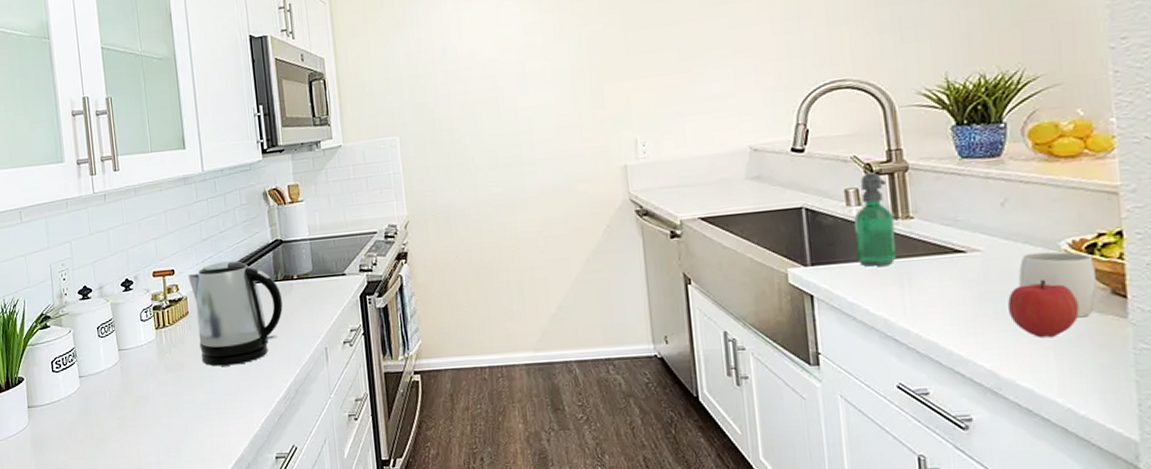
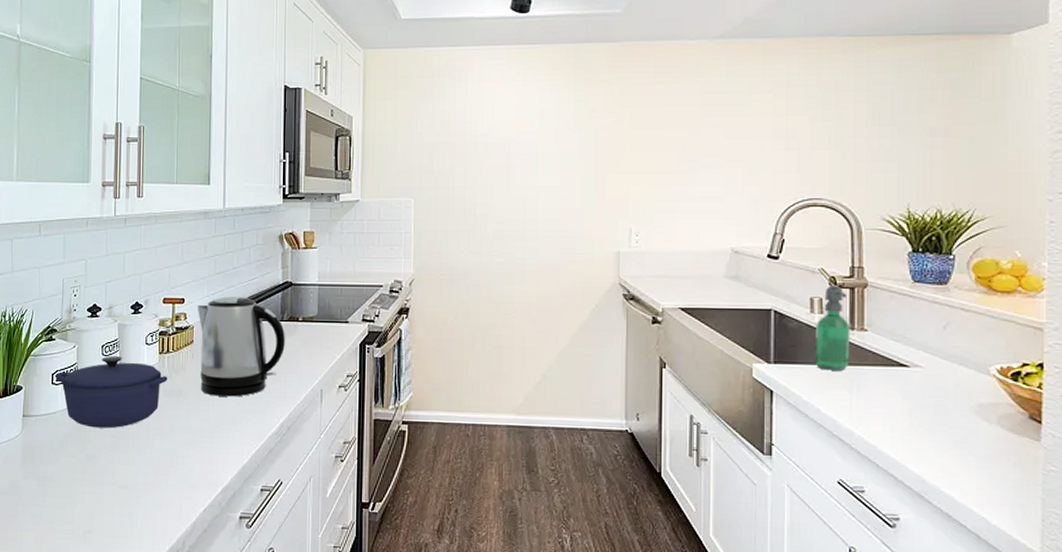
cooking pot: none [55,335,168,412] -> present [55,355,168,429]
fruit: present [1008,280,1079,338] -> none [941,400,1000,452]
mug: present [1018,251,1097,318] -> none [951,374,1017,437]

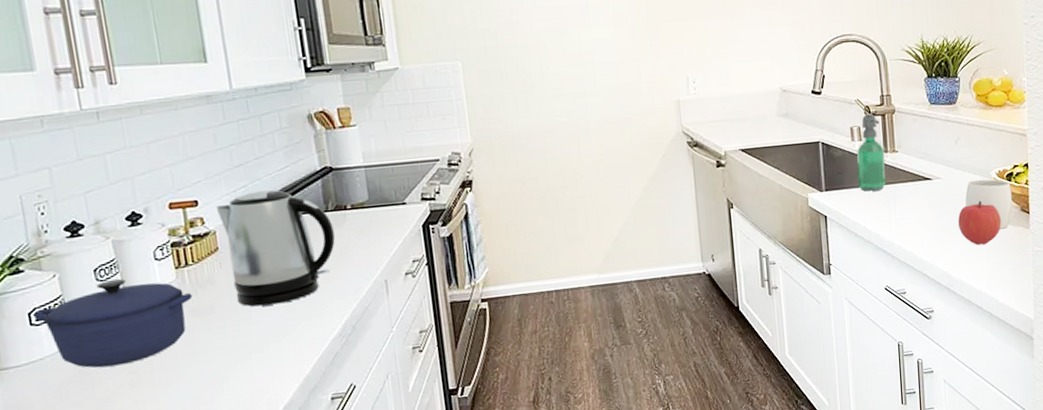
fruit: none [941,400,1000,452] -> present [958,201,1001,245]
mug: none [951,374,1017,437] -> present [964,179,1012,229]

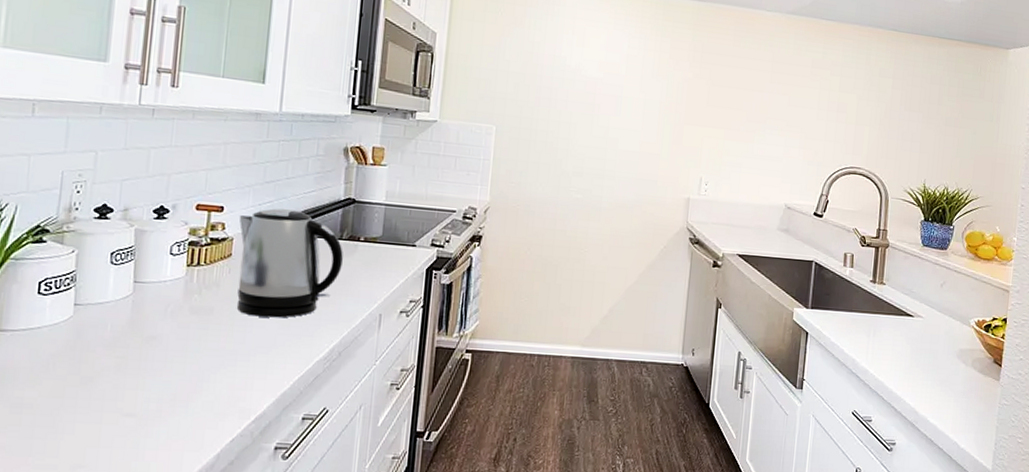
cooking pot: present [33,278,193,368] -> none [43,264,196,348]
soap dispenser: present [856,114,886,192] -> none [843,244,873,318]
fruit: present [958,201,1001,245] -> none [932,346,974,389]
mug: present [964,179,1012,229] -> none [941,324,988,377]

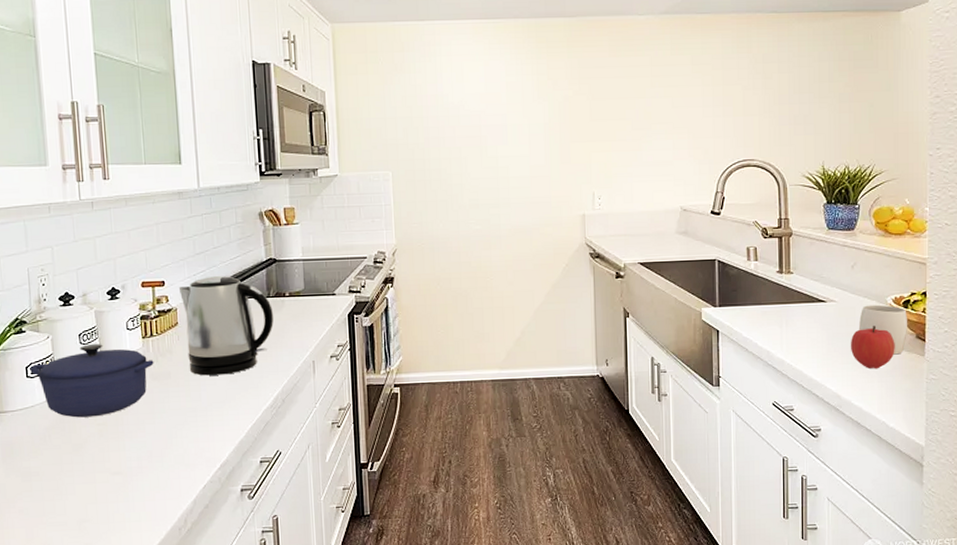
cooking pot: none [43,264,196,348] -> present [30,343,154,418]
fruit: none [932,346,974,389] -> present [851,326,895,369]
mug: none [941,324,988,377] -> present [858,304,907,355]

